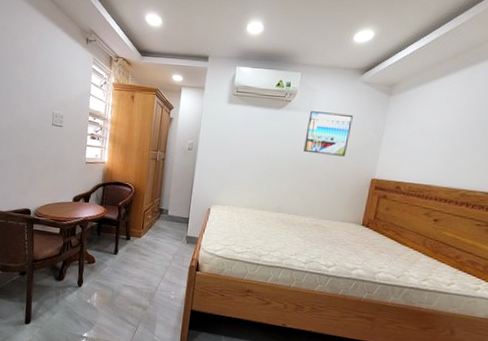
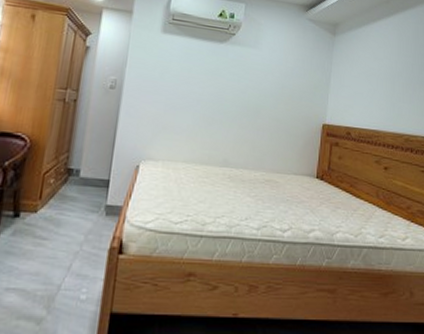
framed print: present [304,111,353,157] -> none [251,47,300,99]

